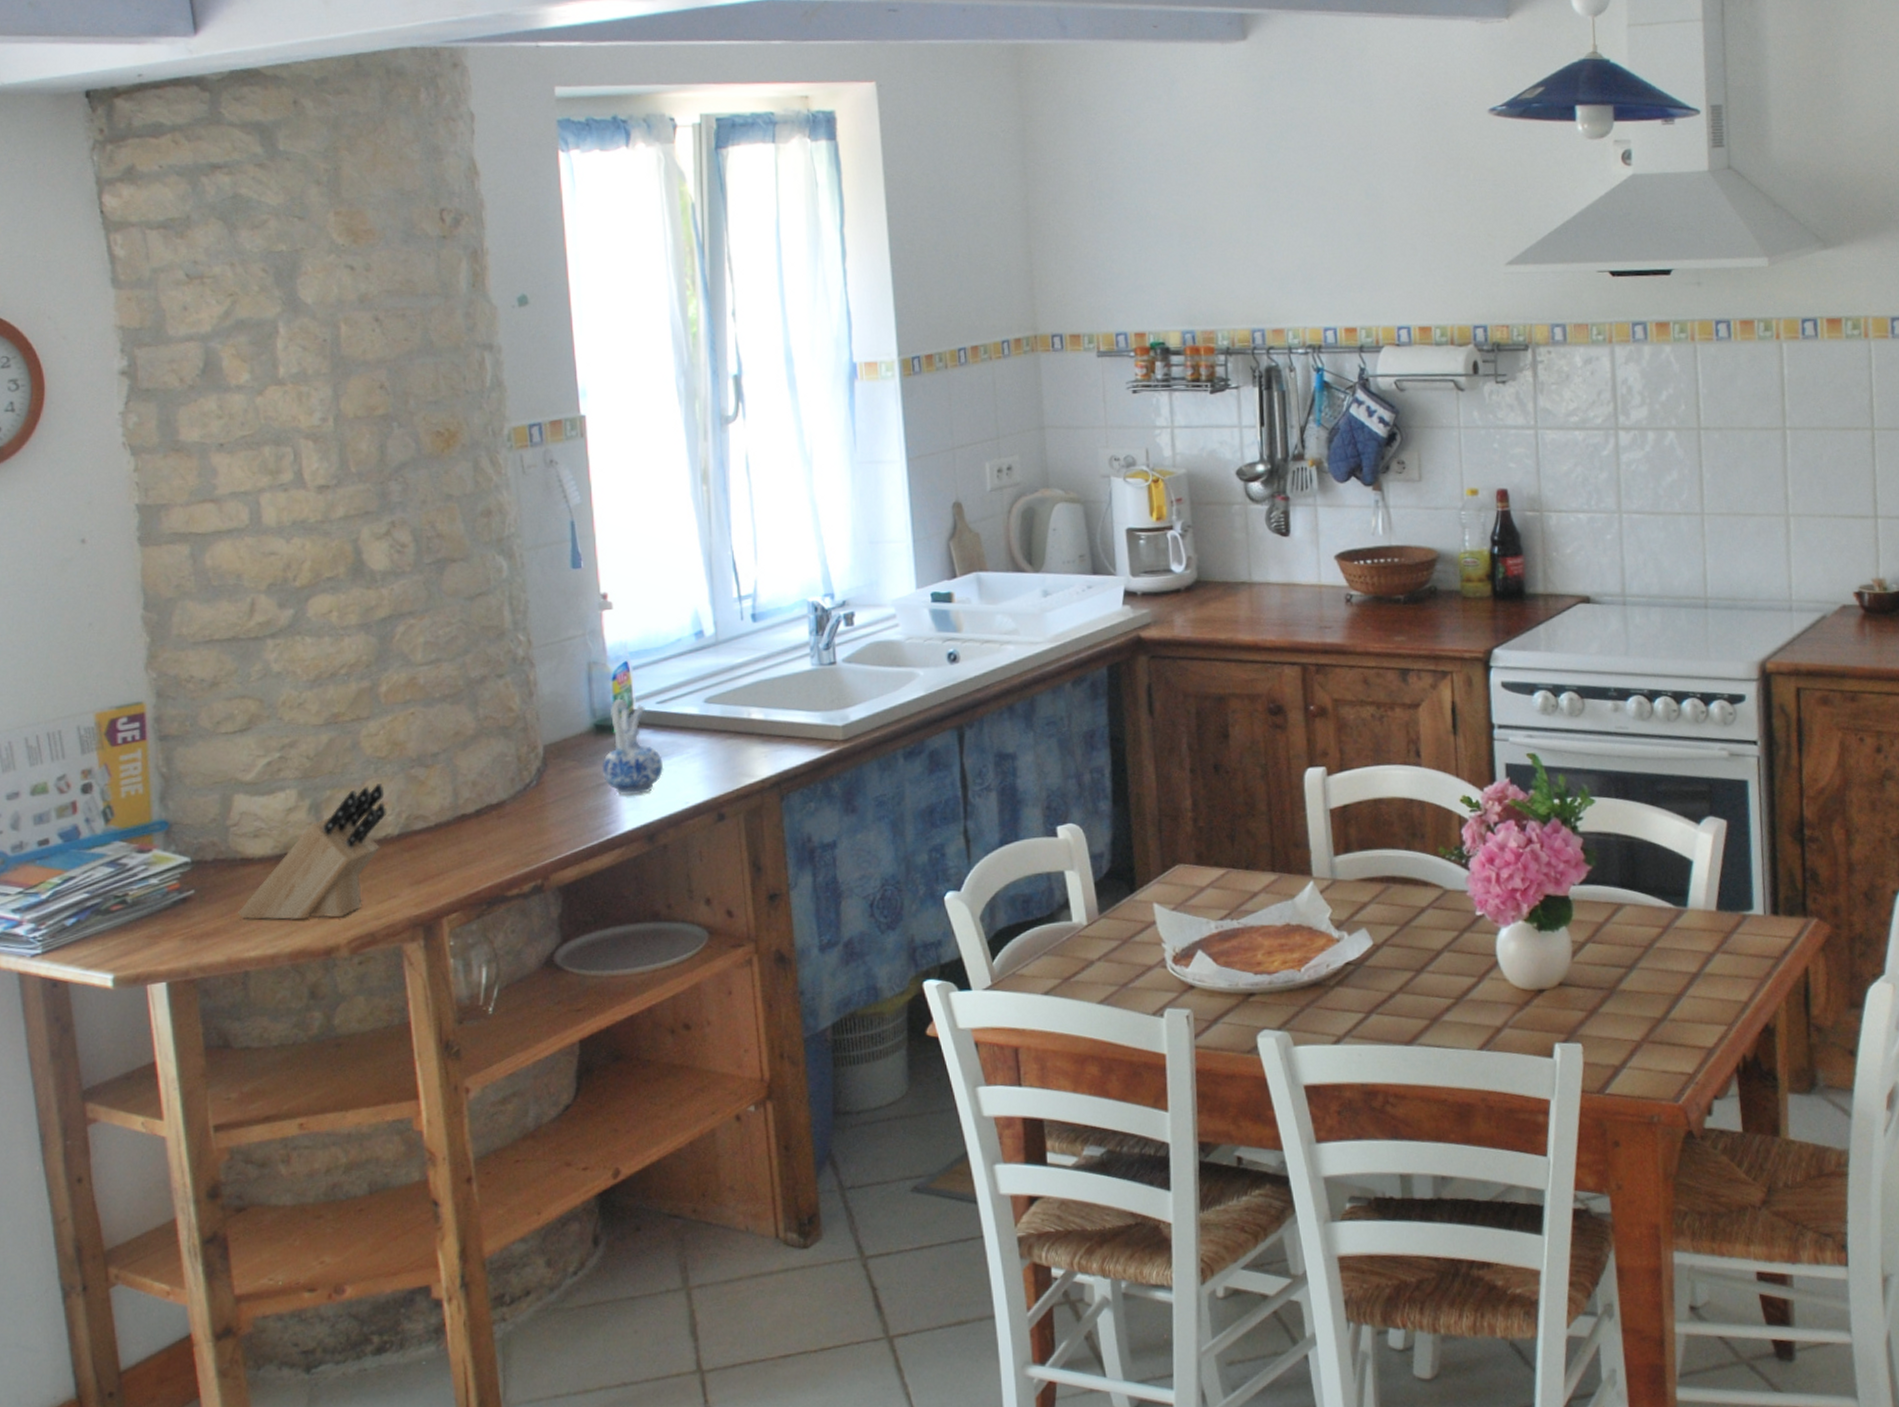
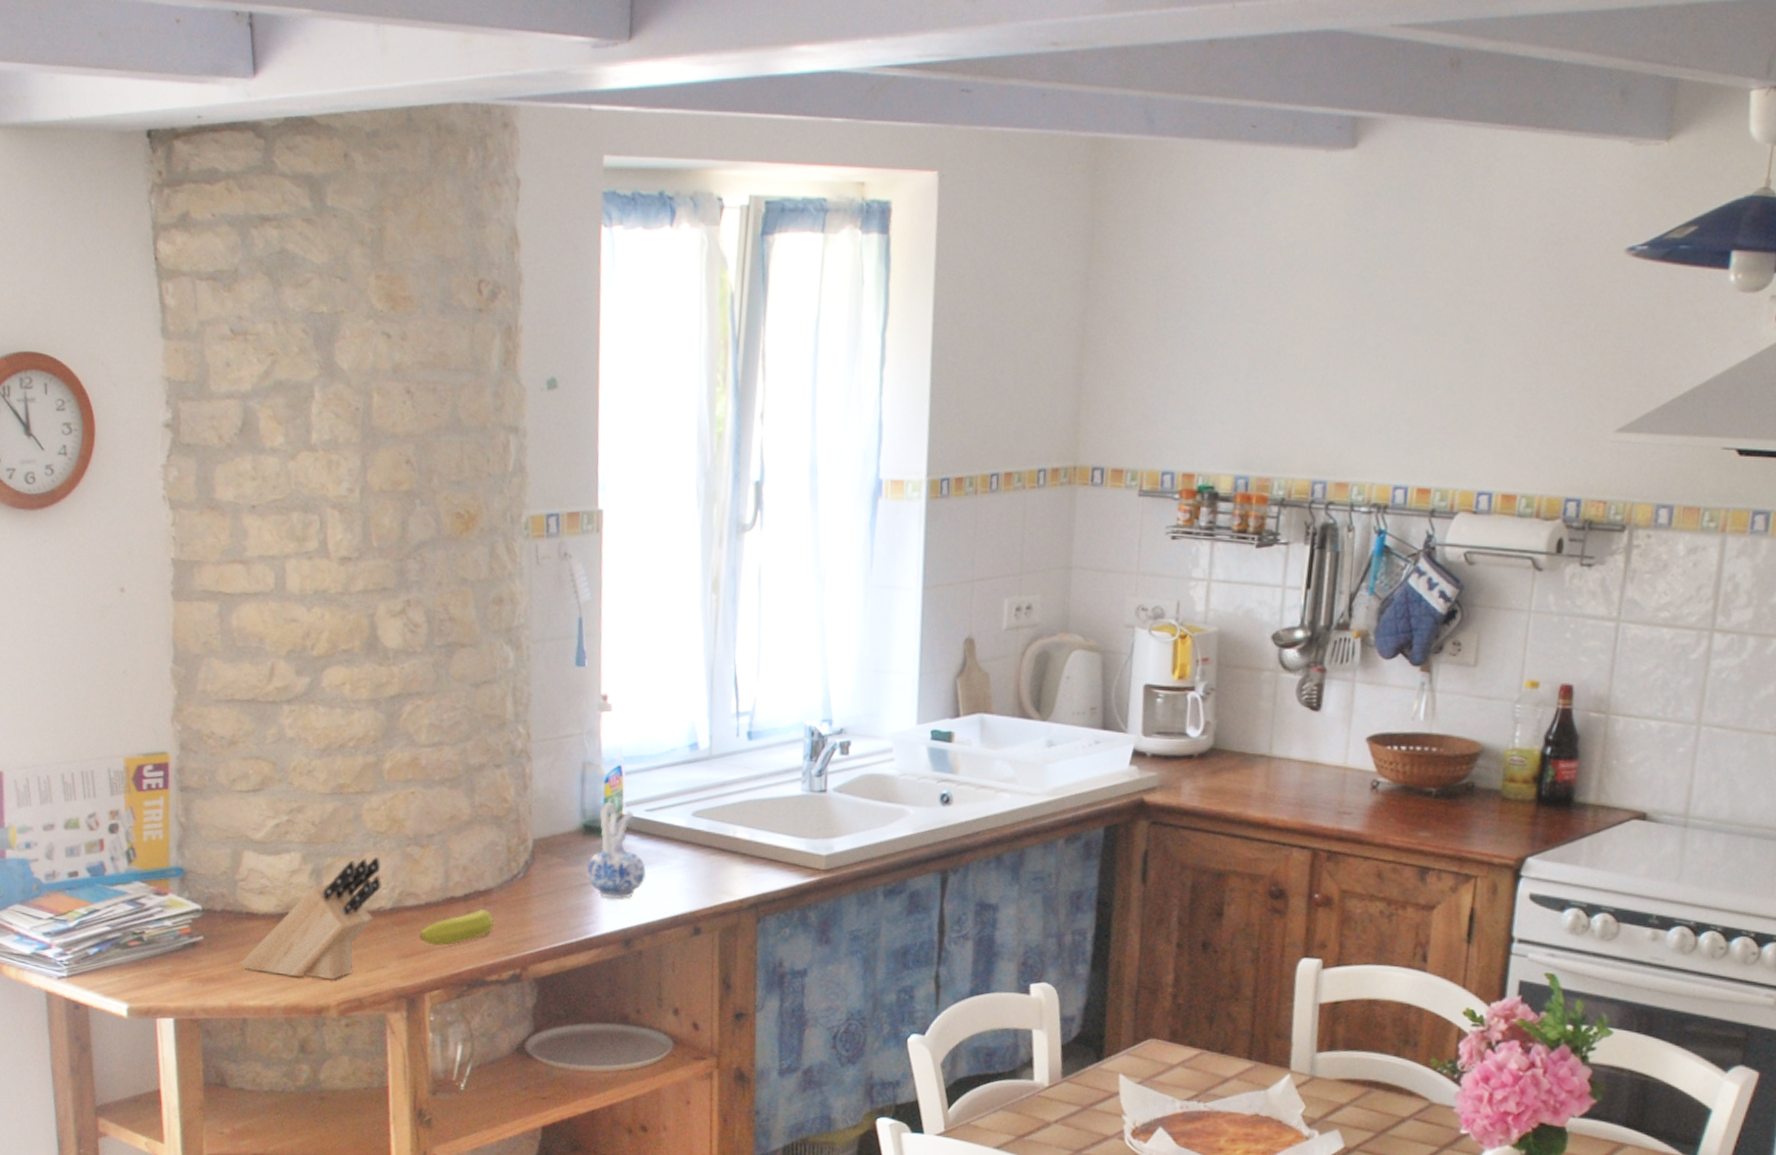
fruit: none [430,823,510,868] -> present [418,910,494,947]

